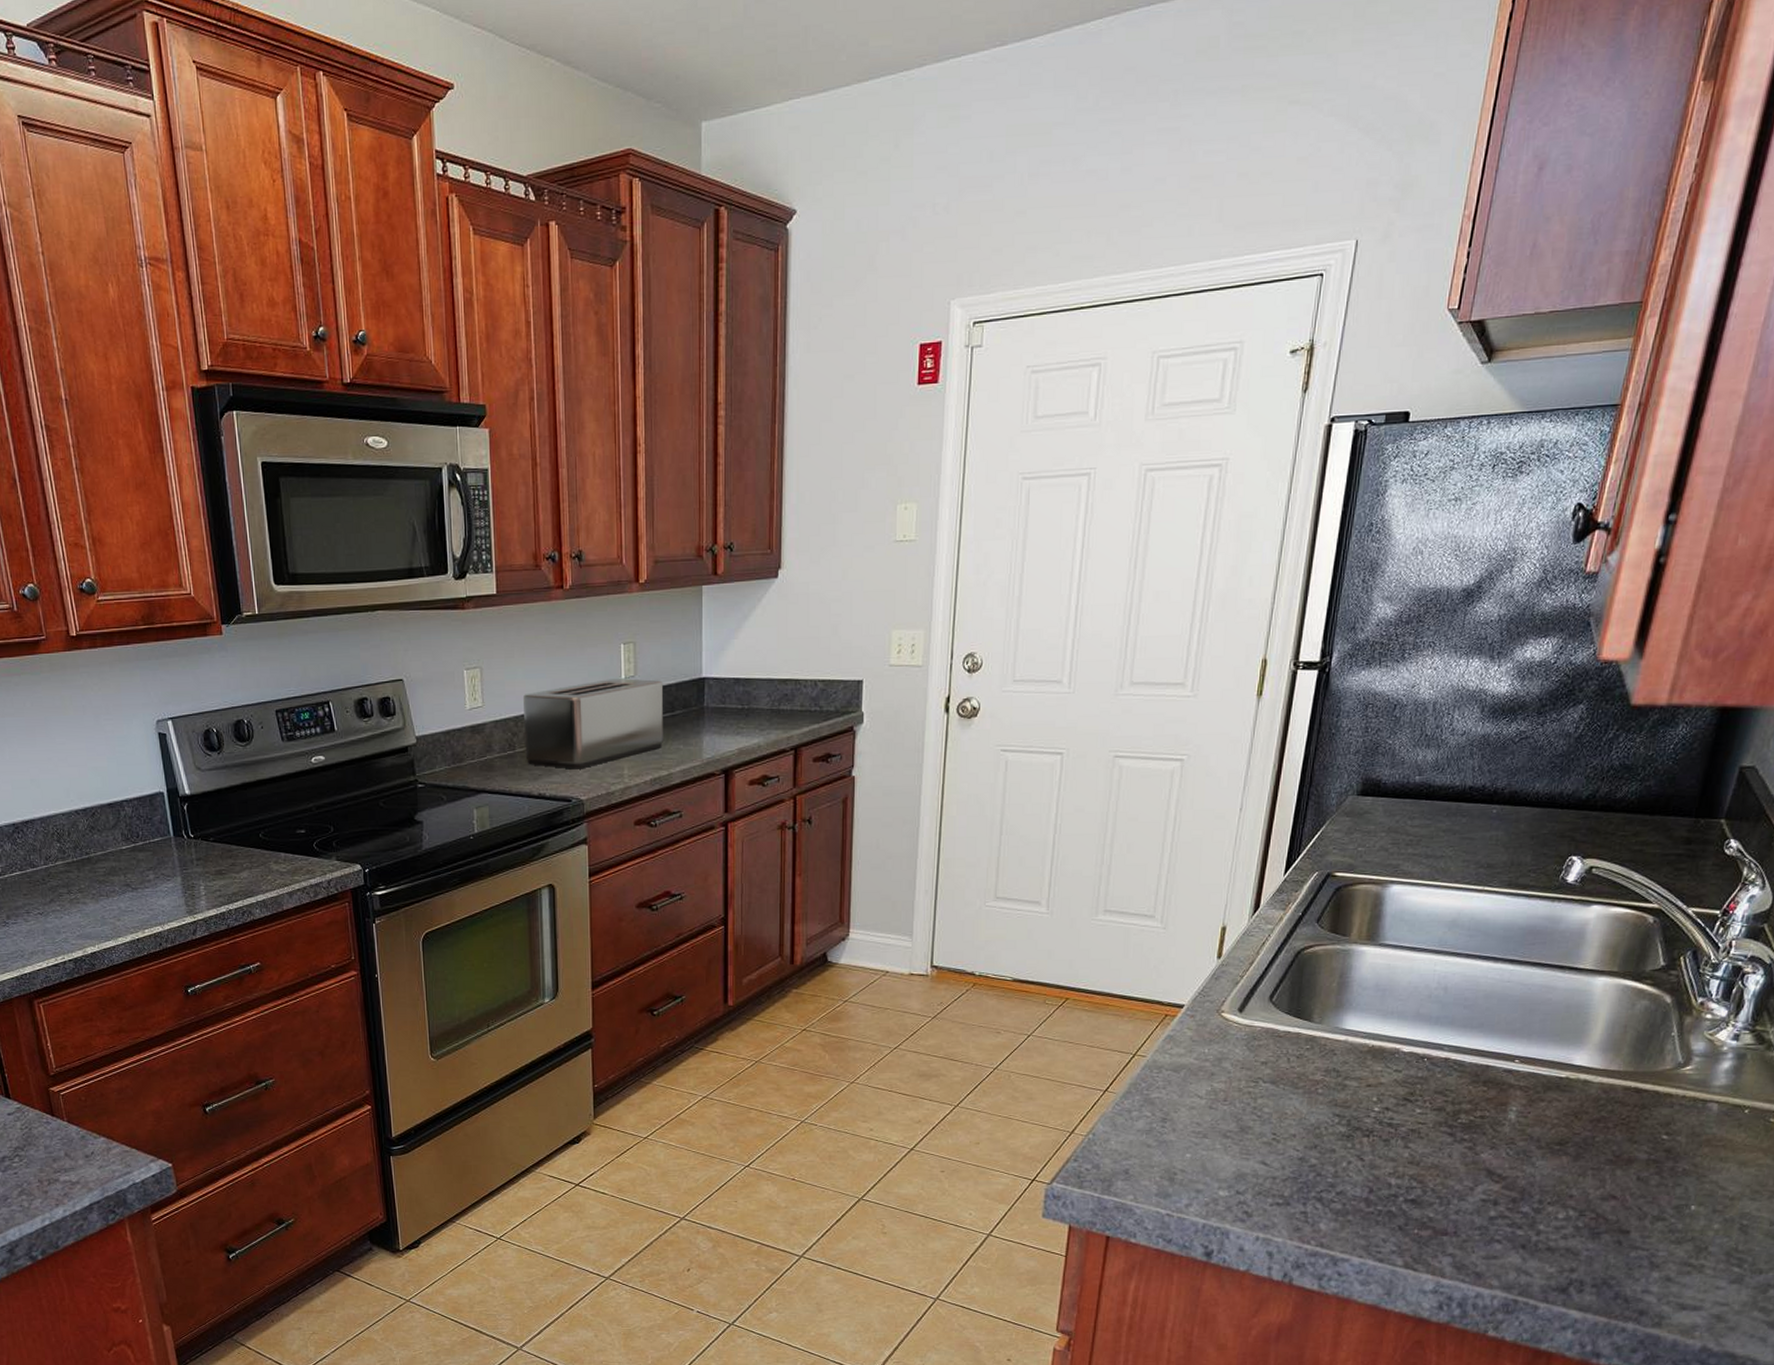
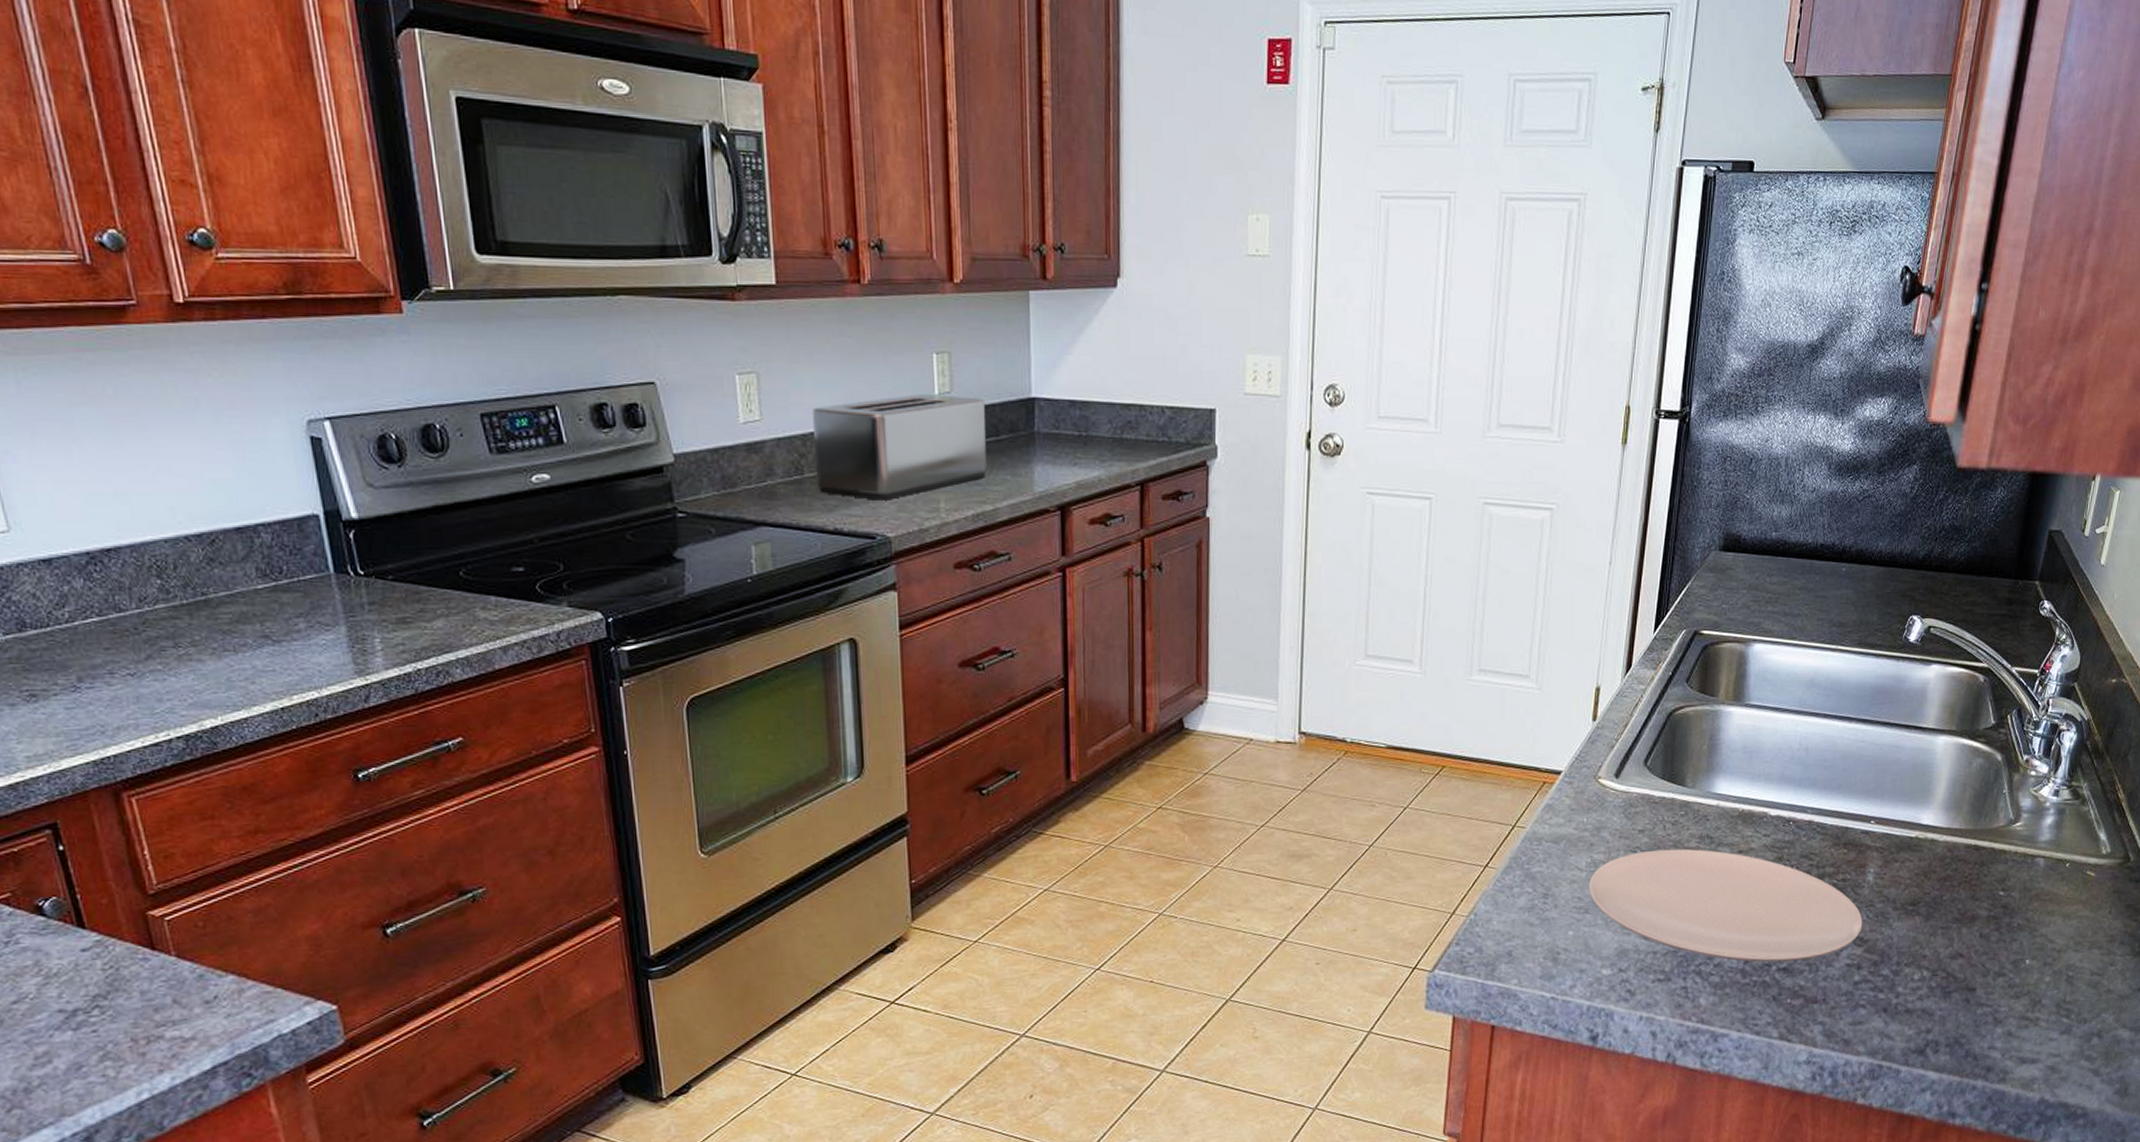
plate: none [1208,1081,1502,1194] -> present [1589,848,1863,963]

